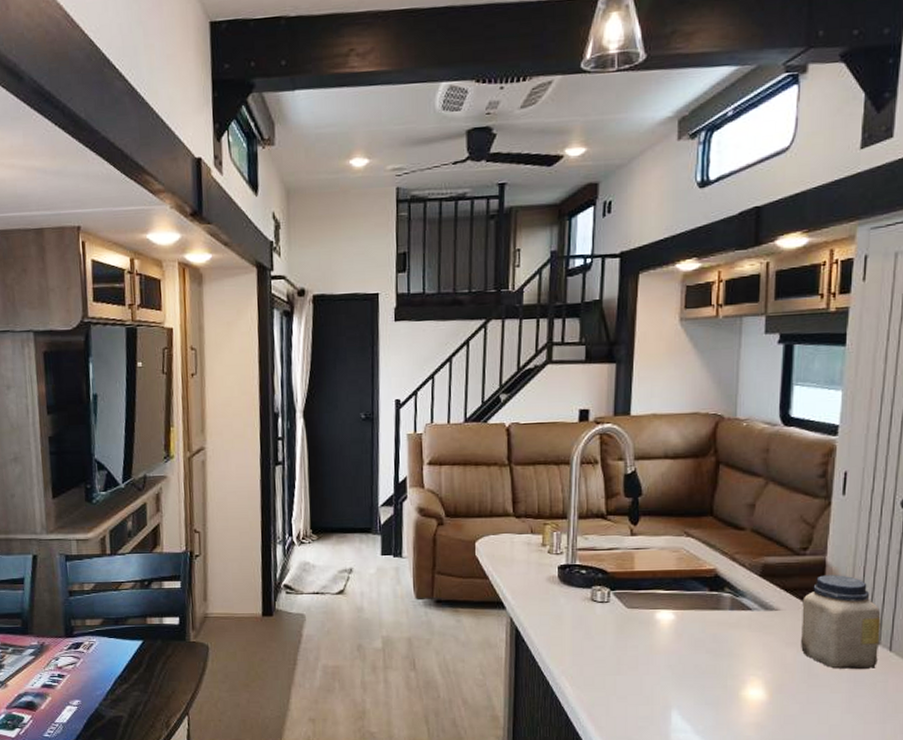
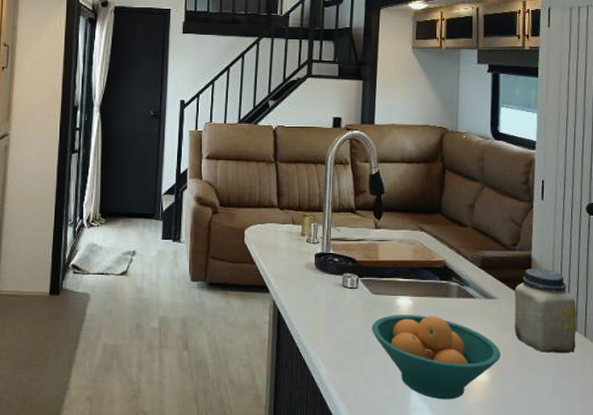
fruit bowl: none [626,630,782,720] -> present [372,315,500,400]

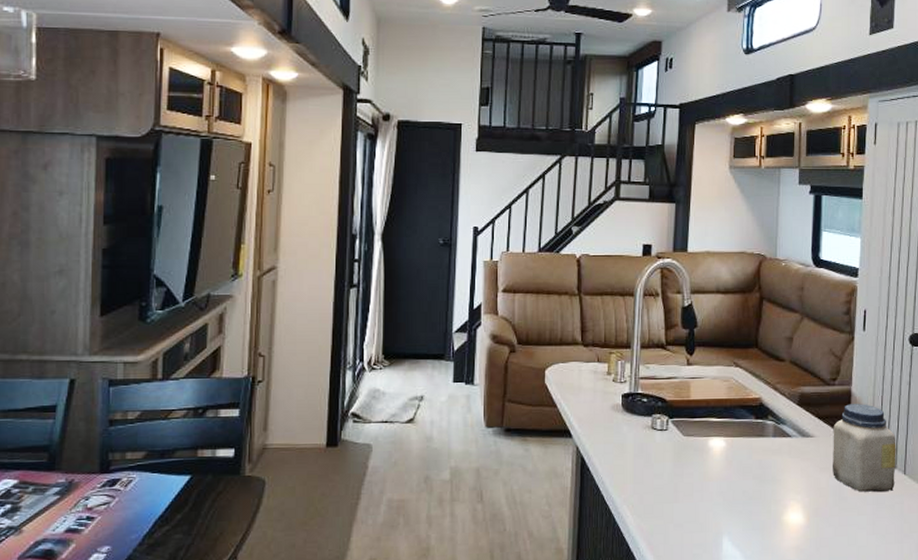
fruit bowl: present [372,315,500,400] -> none [682,457,817,546]

